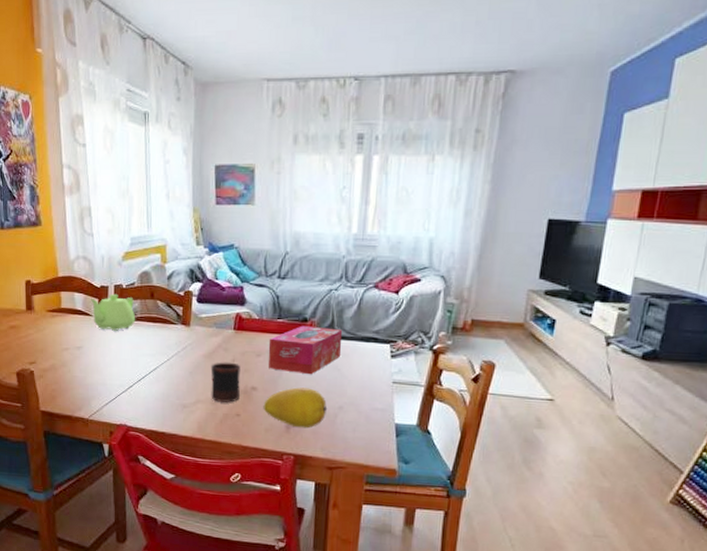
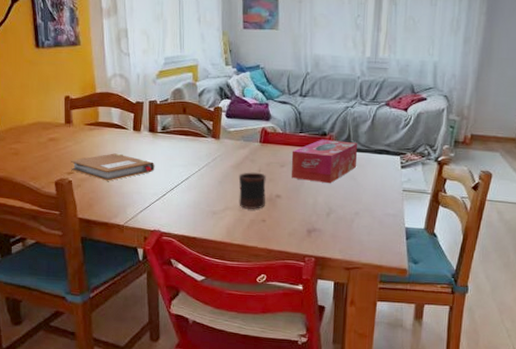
notebook: none [32,341,121,372] -> present [70,153,155,181]
teapot: present [90,294,136,331] -> none [126,110,169,143]
fruit: present [263,387,328,429] -> none [287,195,345,233]

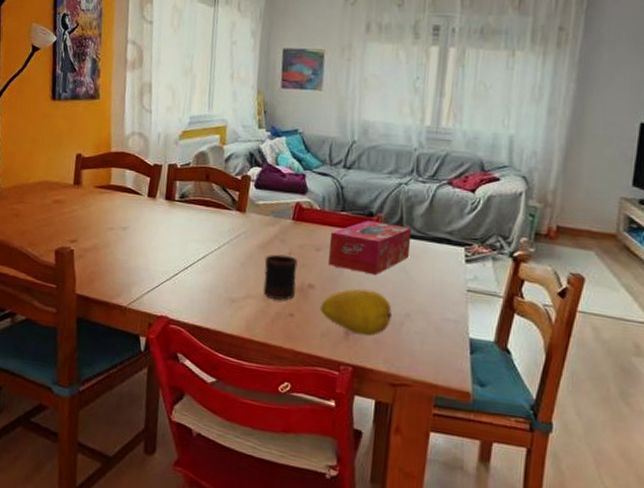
notebook: present [70,153,155,181] -> none [74,221,169,254]
fruit: none [287,195,345,233] -> present [320,288,393,336]

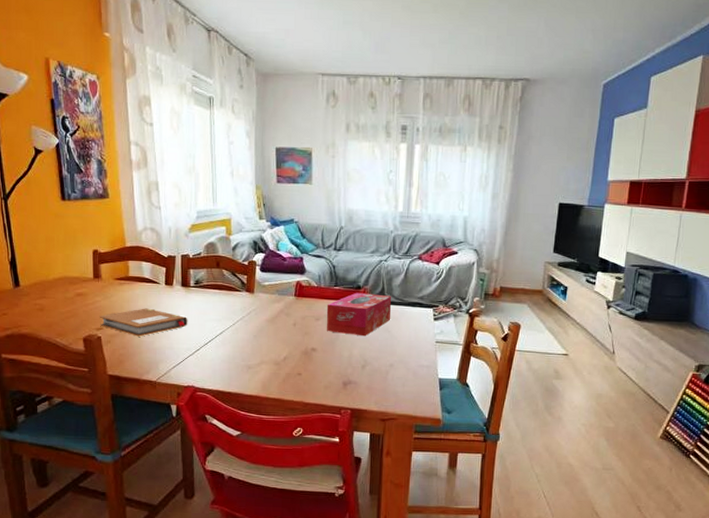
notebook: none [74,221,169,254] -> present [99,308,188,337]
mug: present [263,254,298,300] -> none [273,326,301,363]
fruit: present [320,288,393,336] -> none [322,348,380,385]

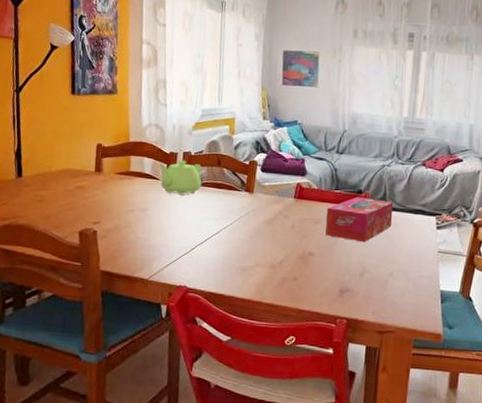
notebook: present [99,308,188,337] -> none [97,204,185,233]
teapot: none [157,264,202,298] -> present [159,160,202,195]

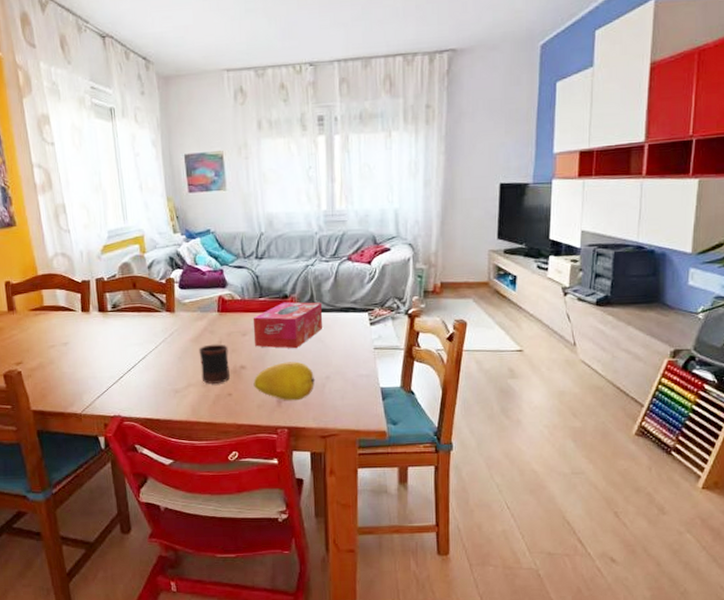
teapot: present [159,160,202,195] -> none [72,288,120,324]
mug: none [270,228,299,267] -> present [198,344,230,384]
fruit: none [319,254,379,293] -> present [253,361,315,401]

